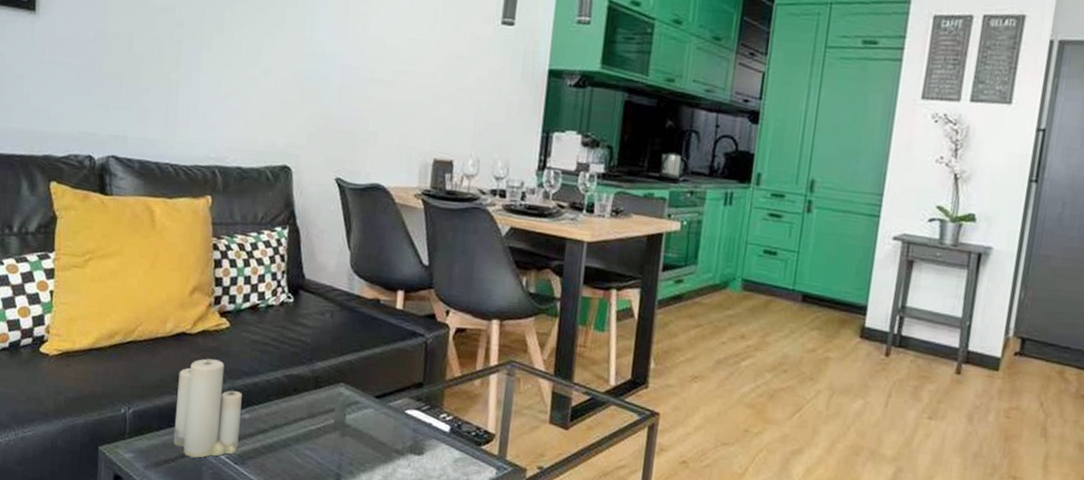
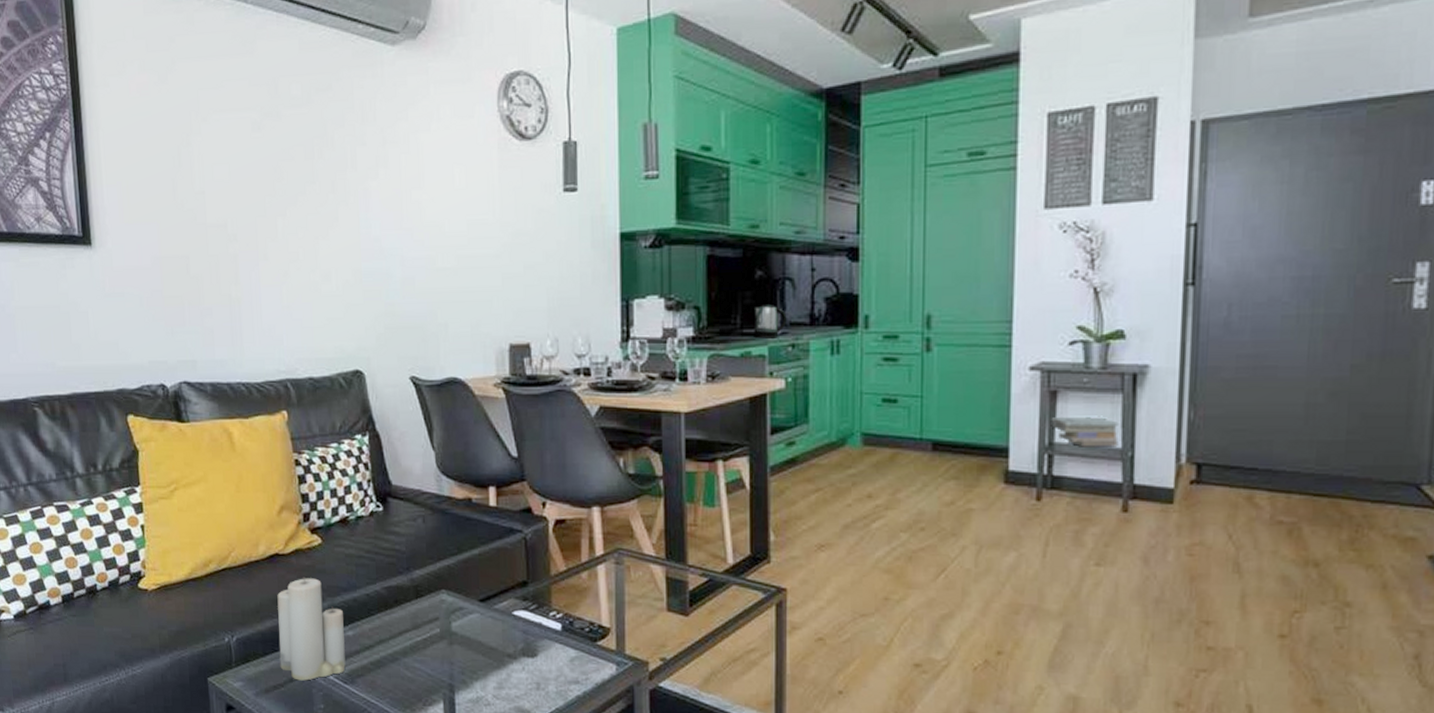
books: none [906,284,962,316] -> present [1052,417,1119,447]

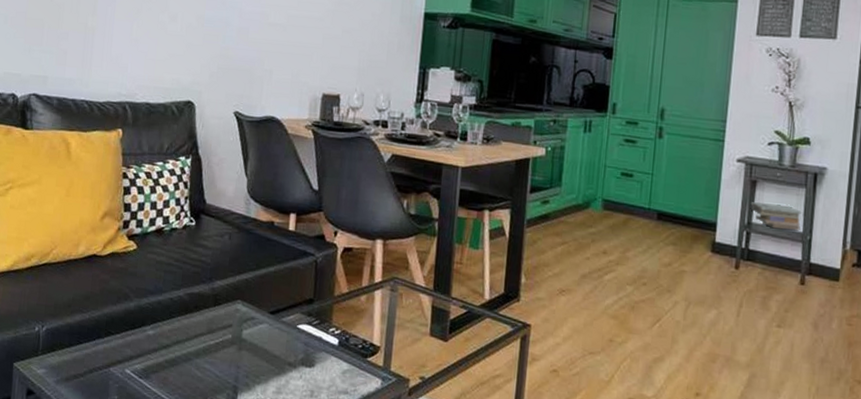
candle: present [277,577,346,681] -> none [82,277,147,373]
kettle: present [754,303,787,339] -> none [524,84,552,114]

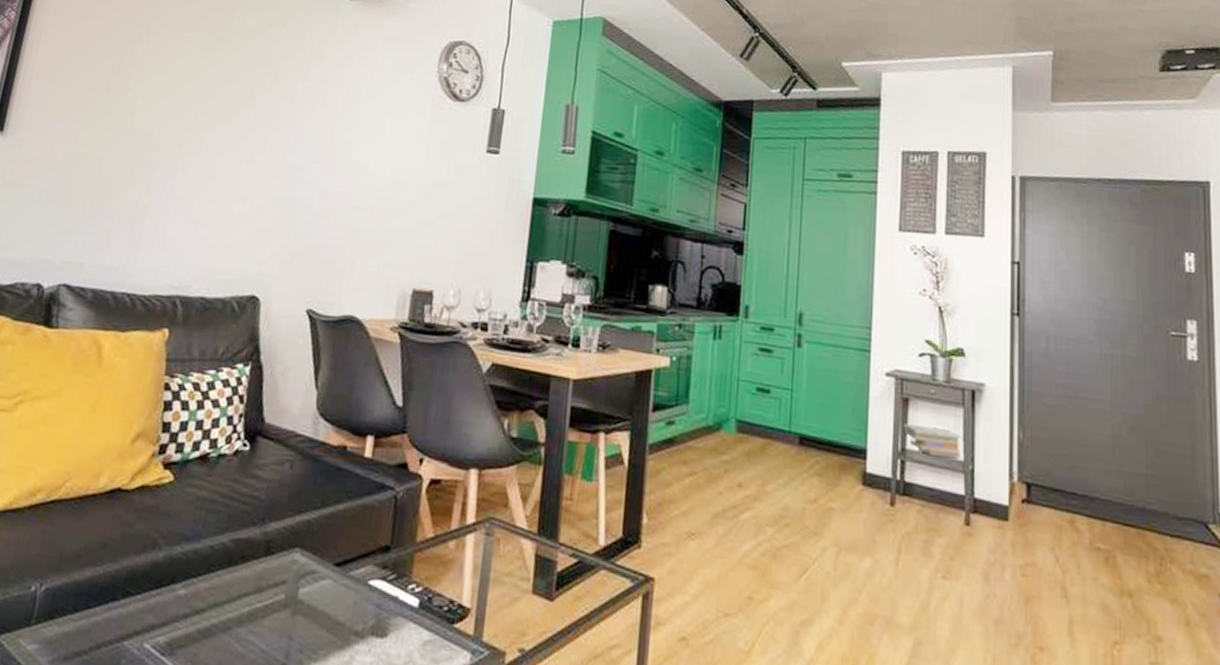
kettle: none [524,84,552,114] -> present [645,282,677,317]

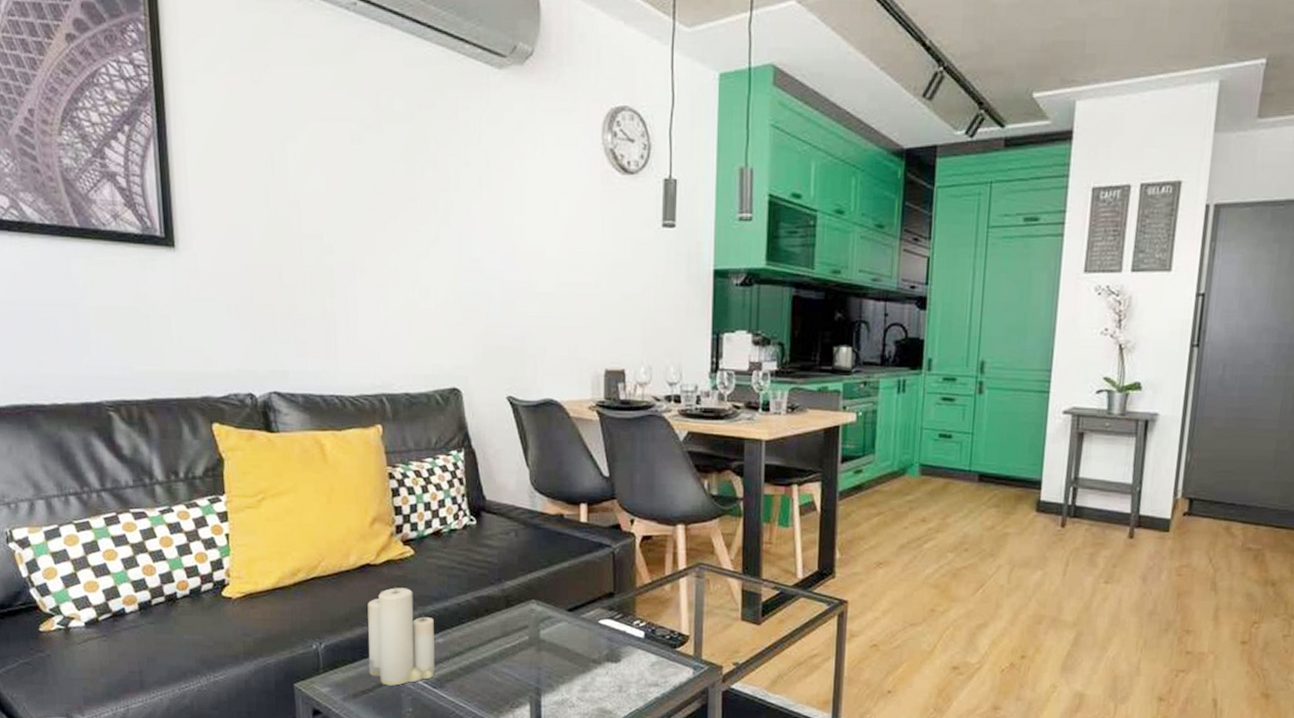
candle: none [89,518,179,649] -> present [367,586,435,686]
books: present [904,424,961,459] -> none [1078,456,1131,483]

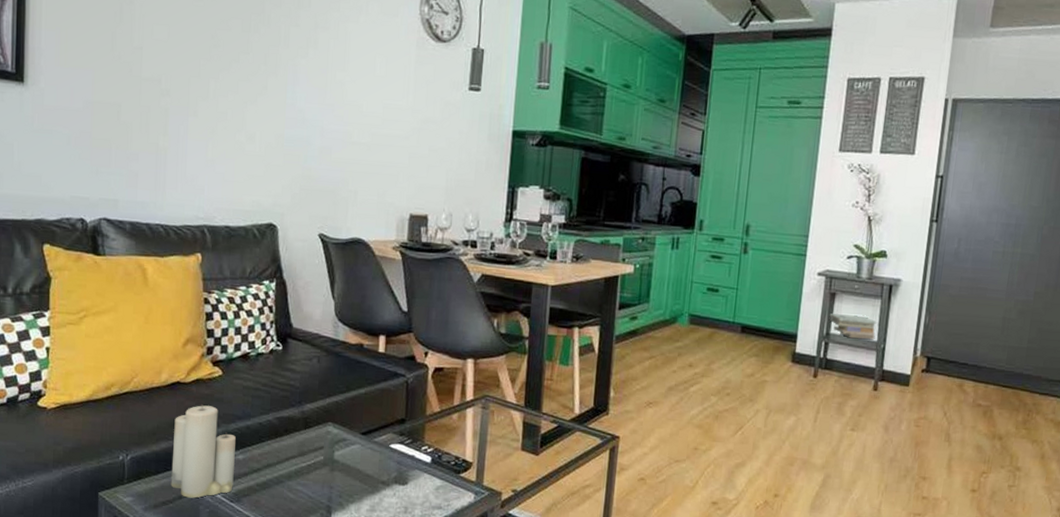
kettle: present [831,343,861,376] -> none [613,202,640,231]
books: none [1078,456,1131,483] -> present [830,314,877,340]

